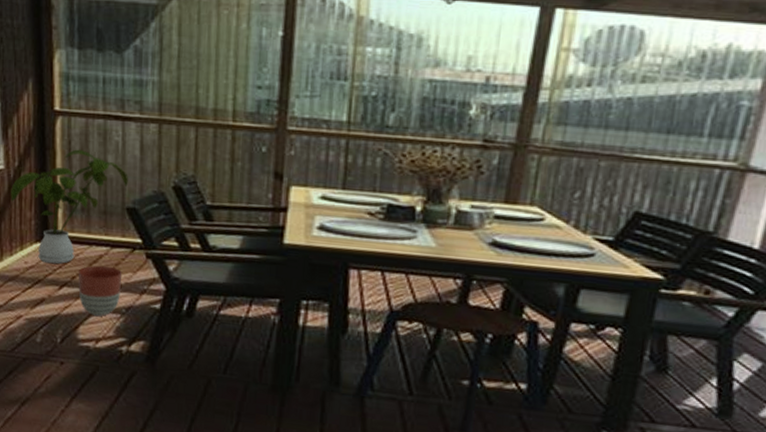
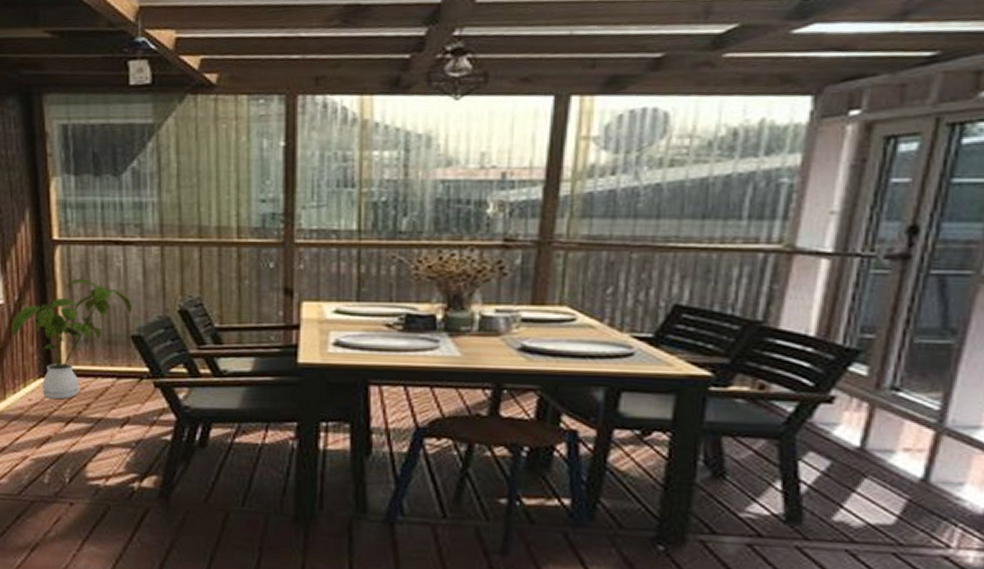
planter: present [78,265,121,316] -> none [84,398,129,452]

